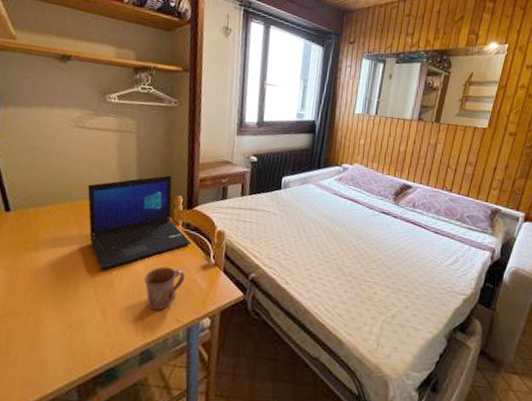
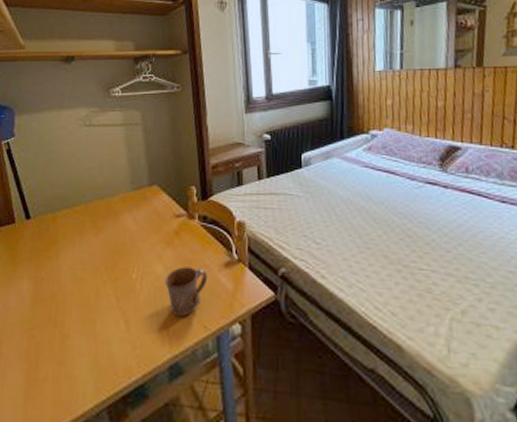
laptop: present [87,175,192,271] -> none [100,165,210,275]

